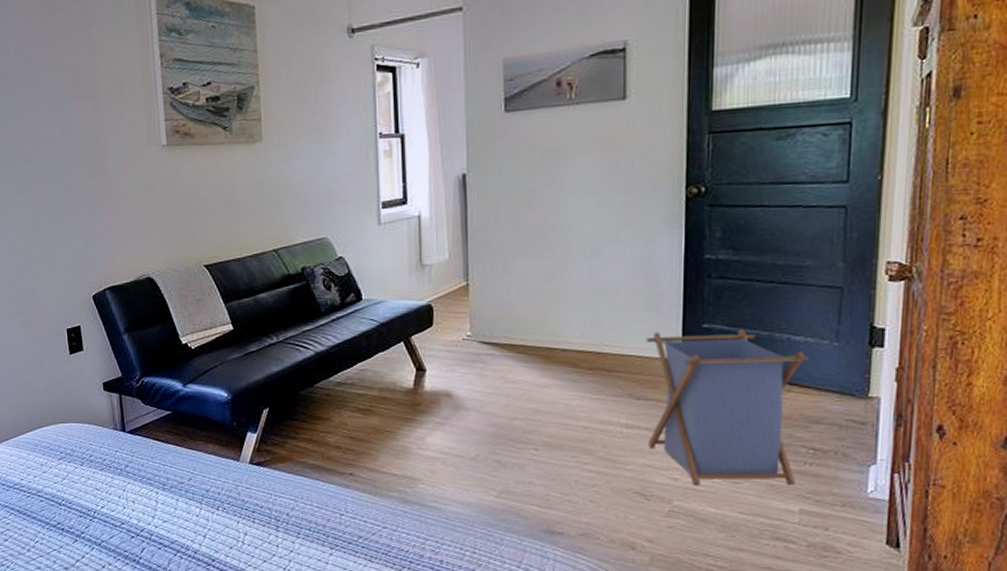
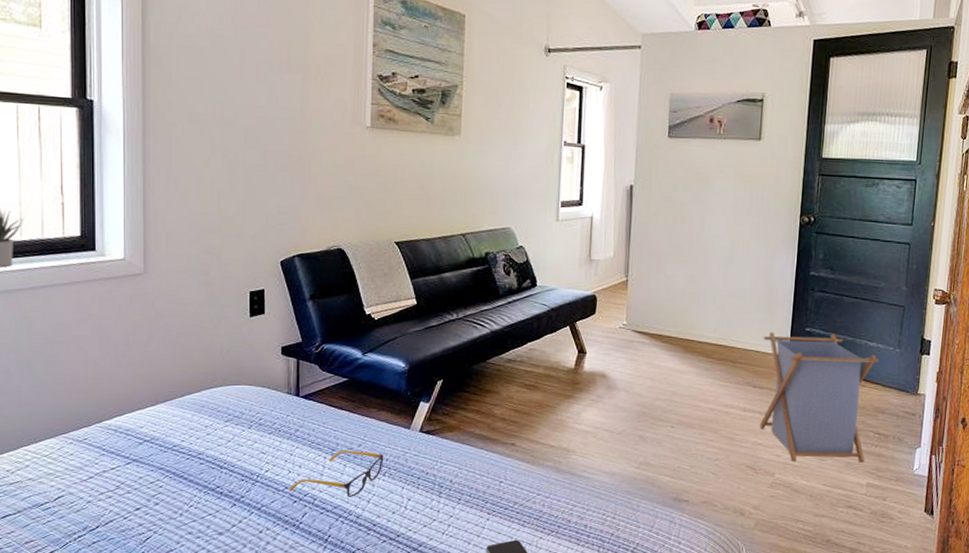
eyeglasses: none [125,484,216,533] -> present [288,449,384,498]

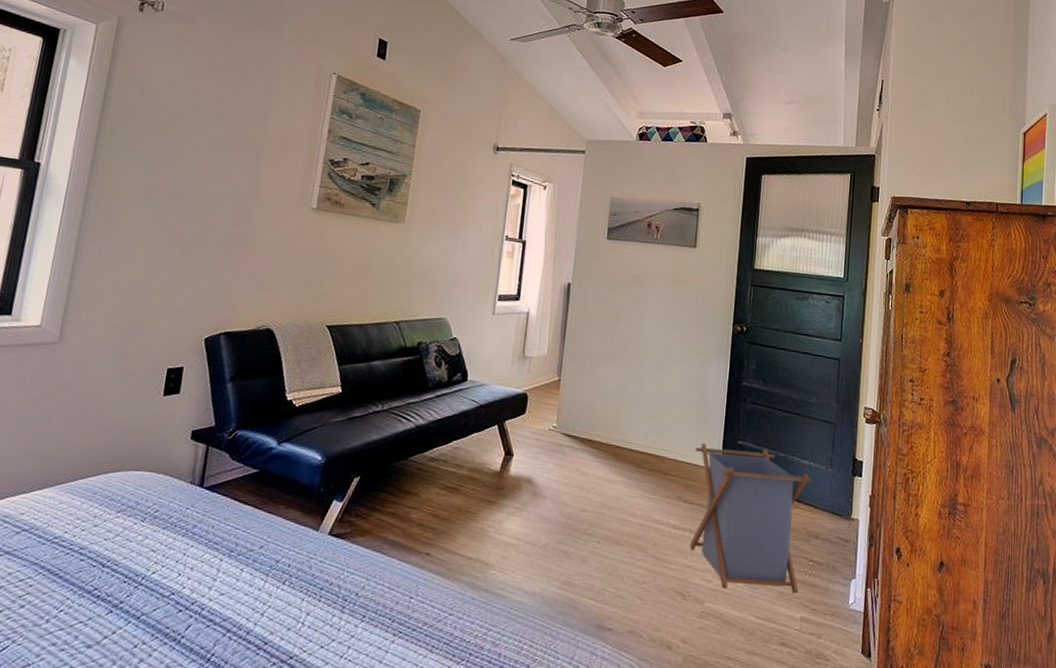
eyeglasses: present [288,449,384,498] -> none [175,551,287,609]

